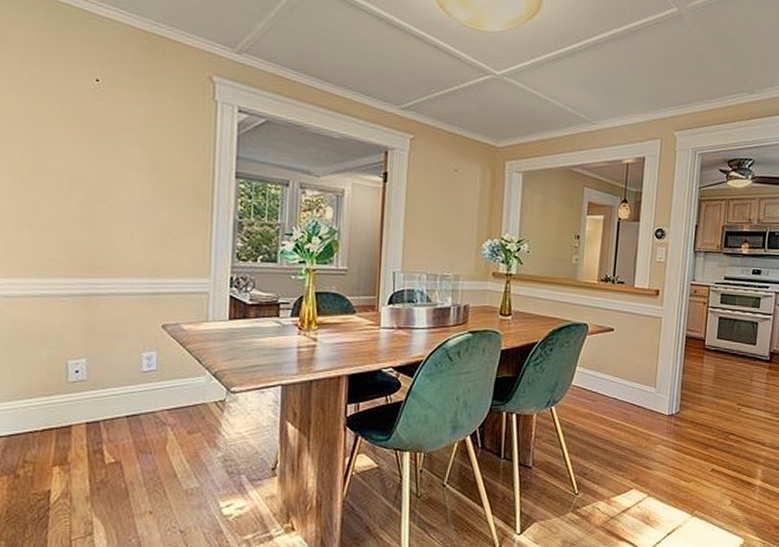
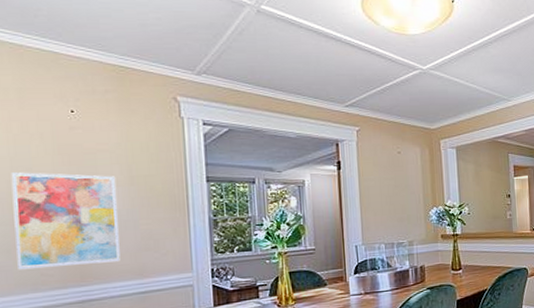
wall art: none [25,142,137,256] -> present [11,172,120,270]

